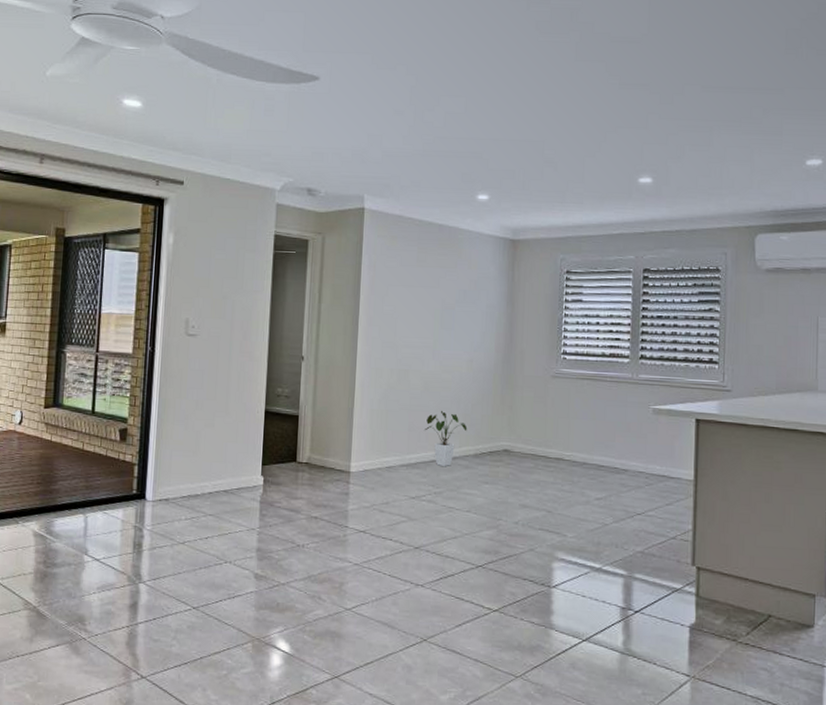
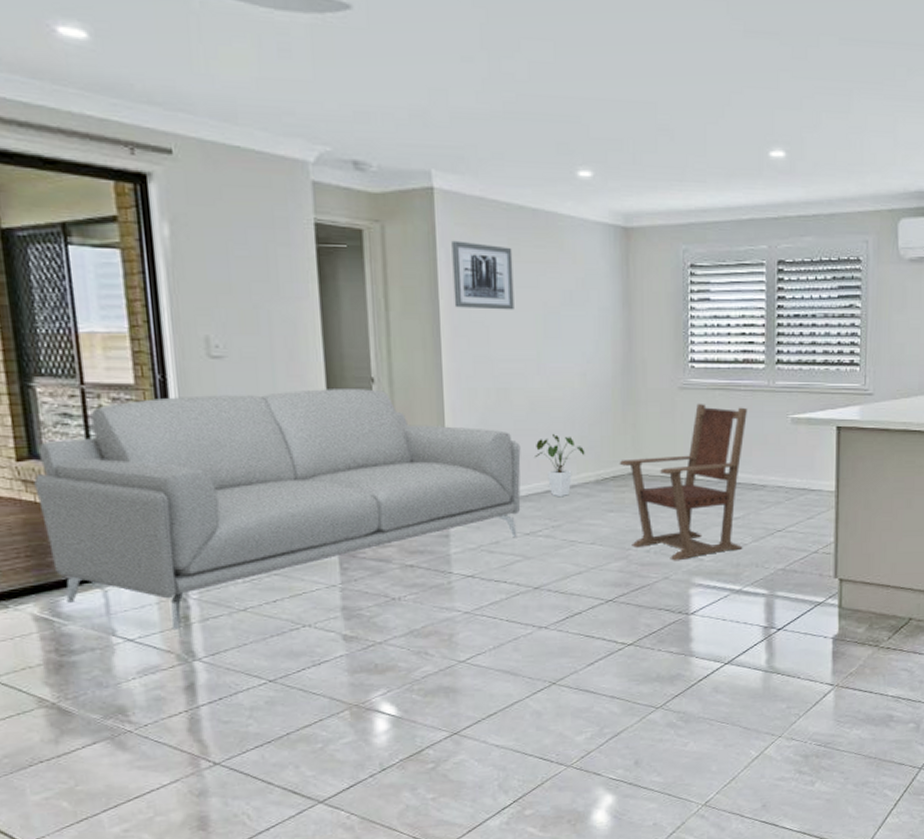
sofa: none [52,363,414,555] -> present [34,389,521,631]
wall art: none [371,249,421,306] -> present [451,240,514,310]
armchair: none [495,390,612,535] -> present [619,403,747,561]

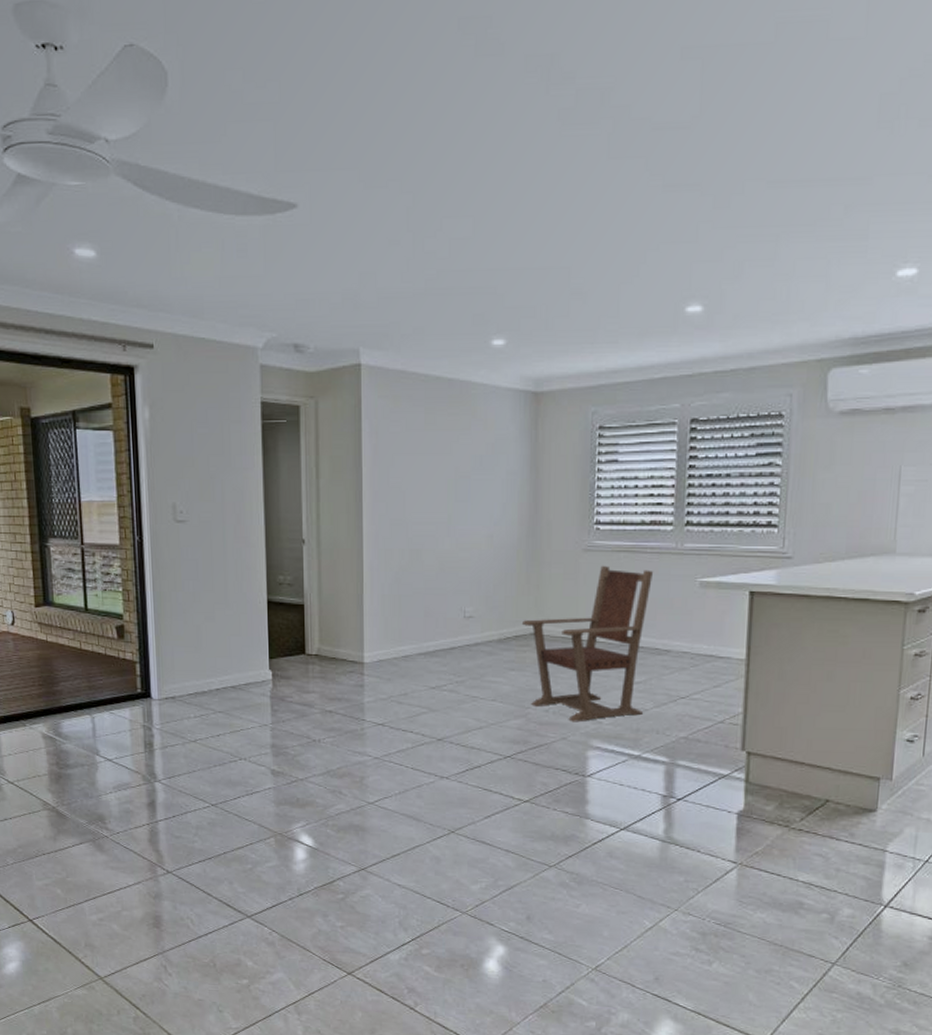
sofa: present [34,389,521,631] -> none [46,549,430,755]
wall art: present [451,240,514,310] -> none [375,412,429,476]
house plant: present [535,433,585,498] -> none [442,592,490,655]

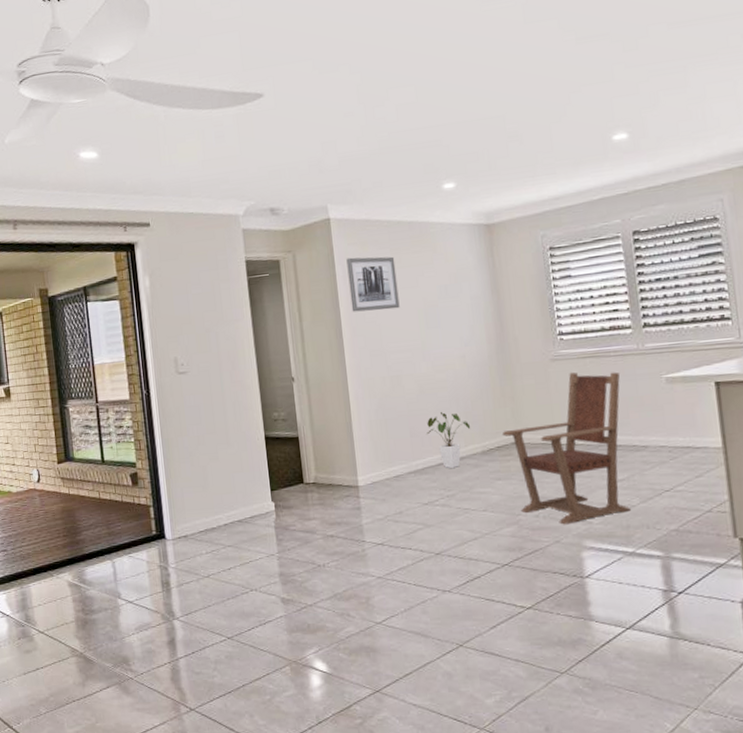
wall art: none [375,412,429,476] -> present [346,256,400,312]
house plant: none [442,592,490,655] -> present [427,411,471,469]

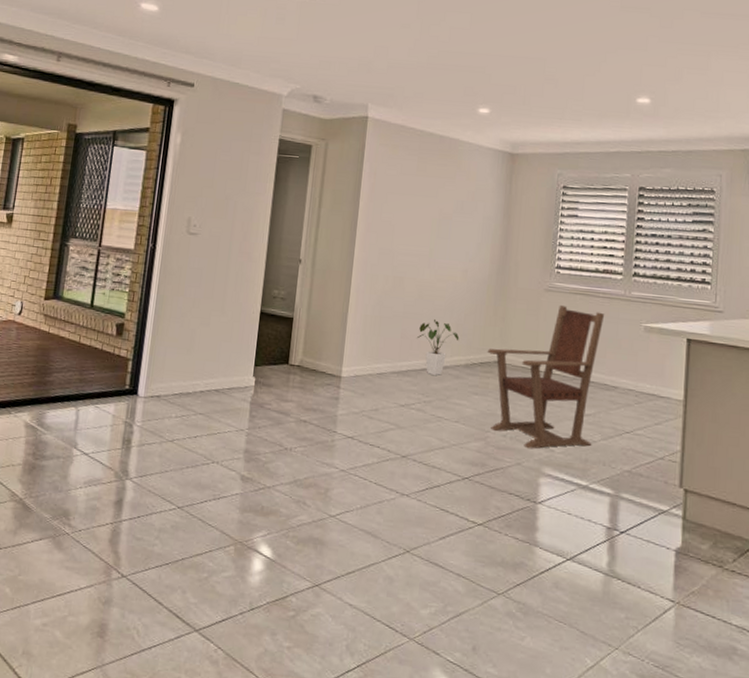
wall art: present [346,256,400,312] -> none [370,157,421,214]

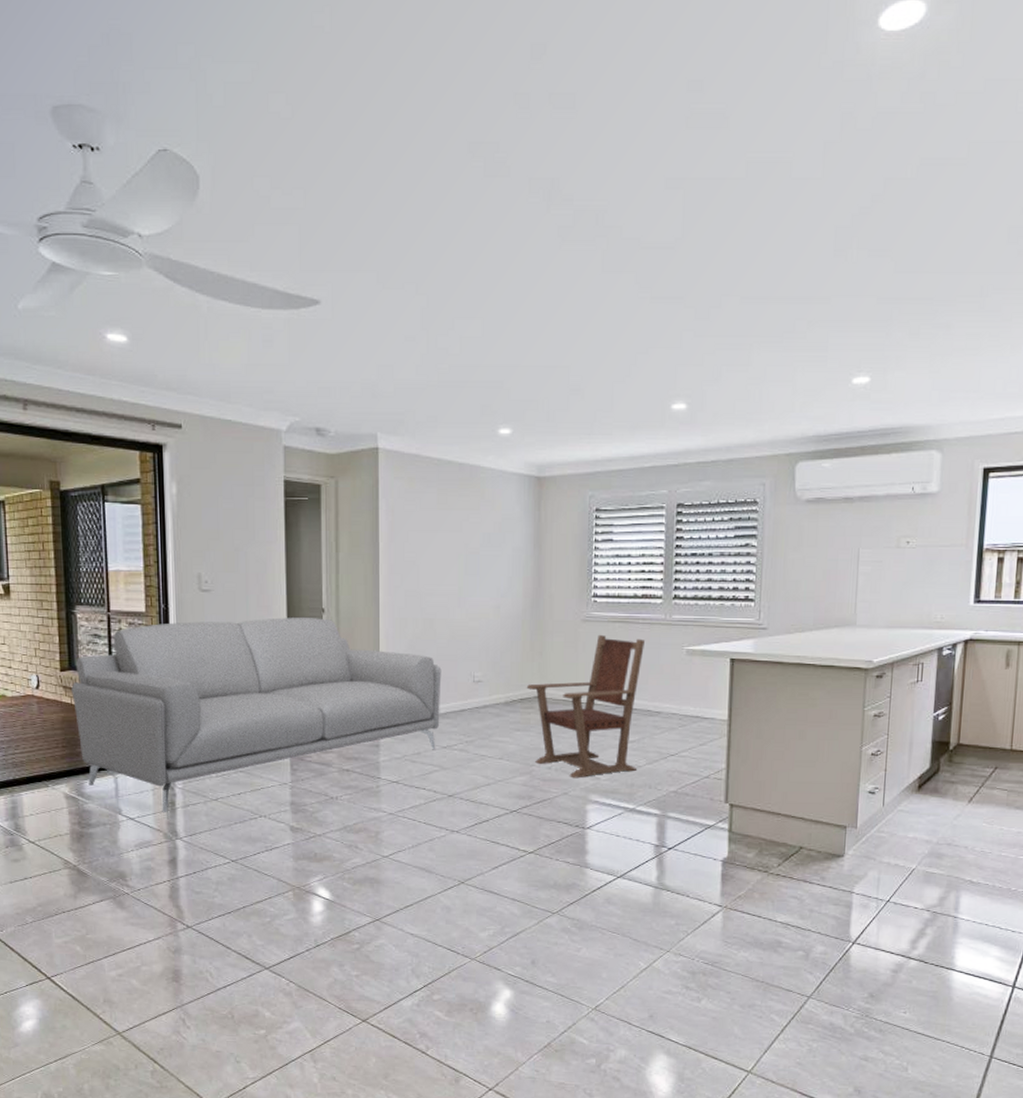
sofa: none [48,261,407,451] -> present [71,617,442,813]
house plant: present [417,318,460,376] -> none [453,659,497,716]

